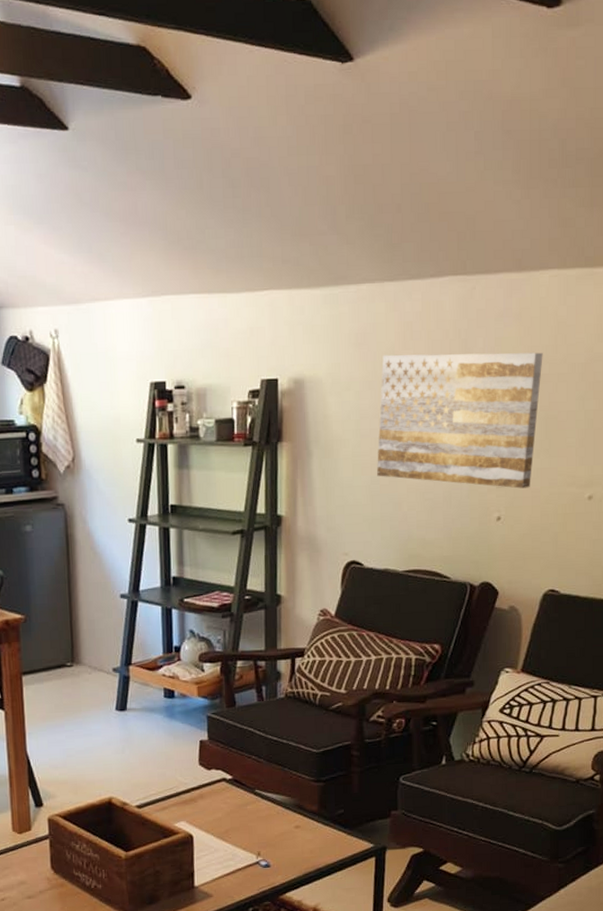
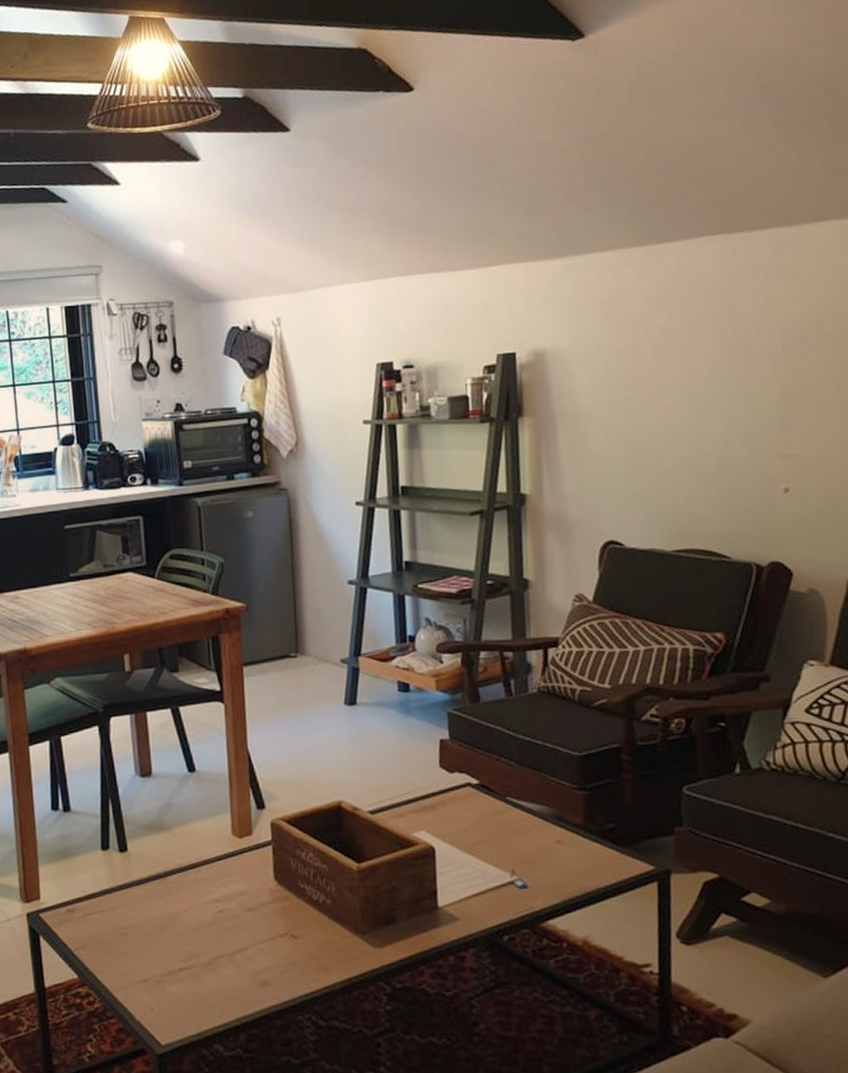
wall art: present [377,352,543,489] -> none [633,308,827,456]

